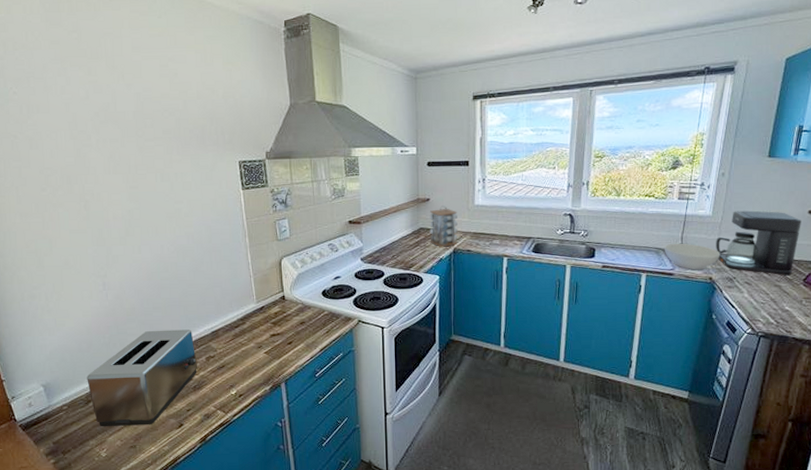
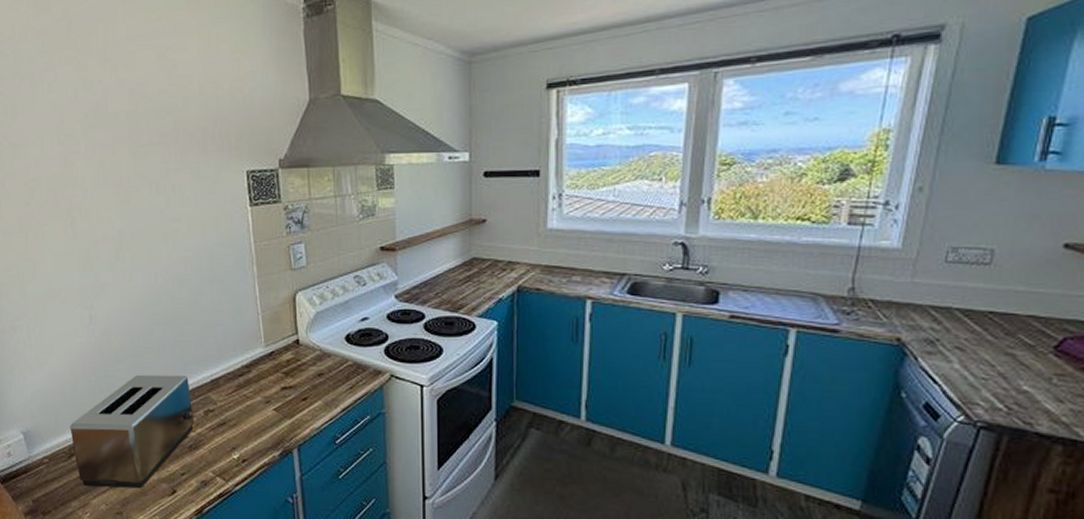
spice rack: present [429,205,458,247] -> none [485,229,524,284]
bowl: present [664,243,720,270] -> none [824,287,915,327]
coffee maker: present [716,210,801,276] -> none [908,242,1051,340]

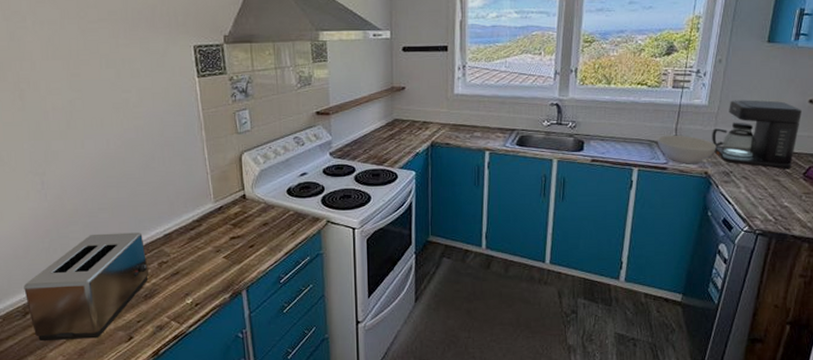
bowl: none [824,287,915,327] -> present [657,135,717,164]
coffee maker: none [908,242,1051,340] -> present [712,100,802,170]

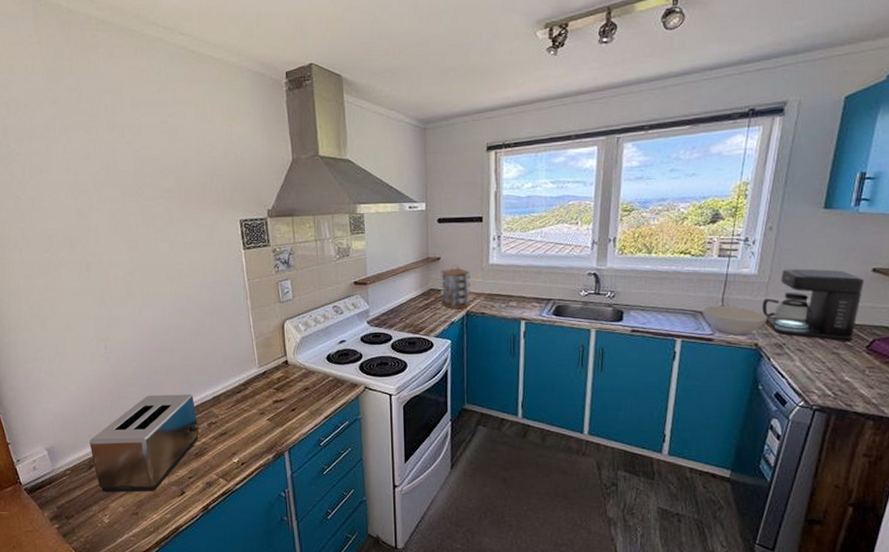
spice rack: none [404,95,436,140] -> present [440,265,471,310]

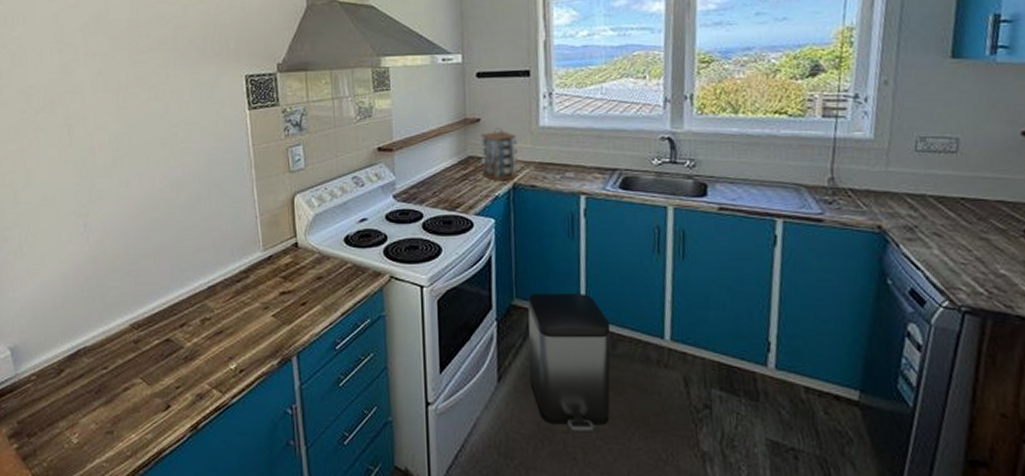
toaster: present [89,394,199,492] -> none [60,283,190,405]
pedal bin: none [476,399,542,505] -> present [528,294,611,431]
bowl: present [701,305,768,336] -> none [806,177,892,215]
coffee maker: present [762,268,864,342] -> none [883,131,1013,225]

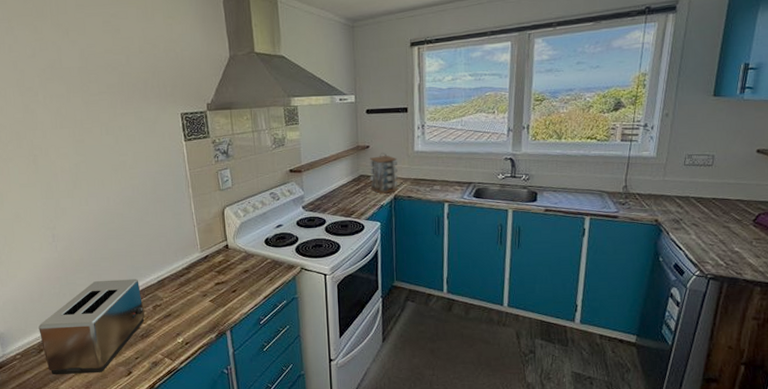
toaster: none [60,283,190,405] -> present [38,279,145,374]
pedal bin: present [528,294,611,431] -> none [405,275,465,374]

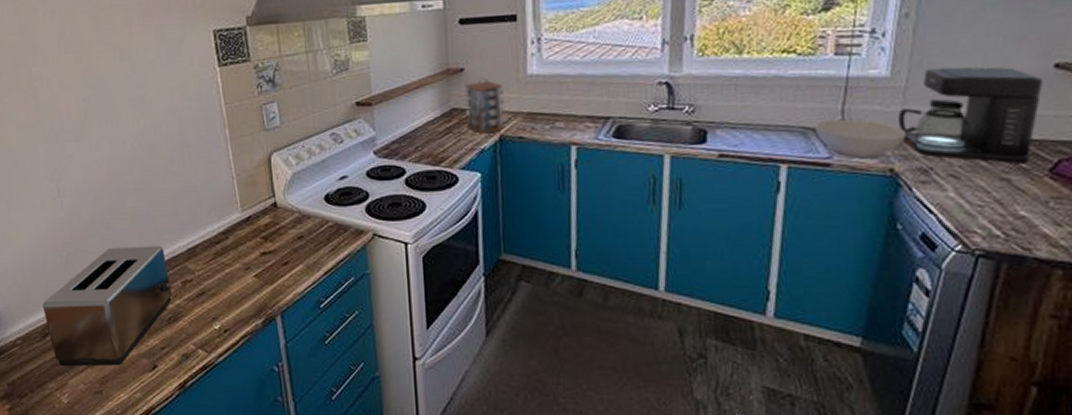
bowl: none [607,185,666,213] -> present [814,118,907,159]
coffee maker: none [661,151,750,217] -> present [898,67,1043,164]

